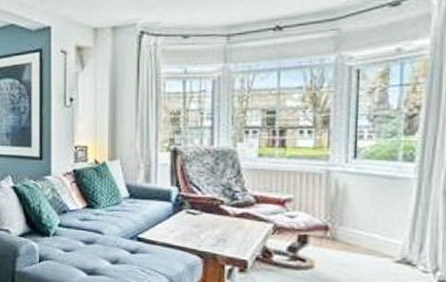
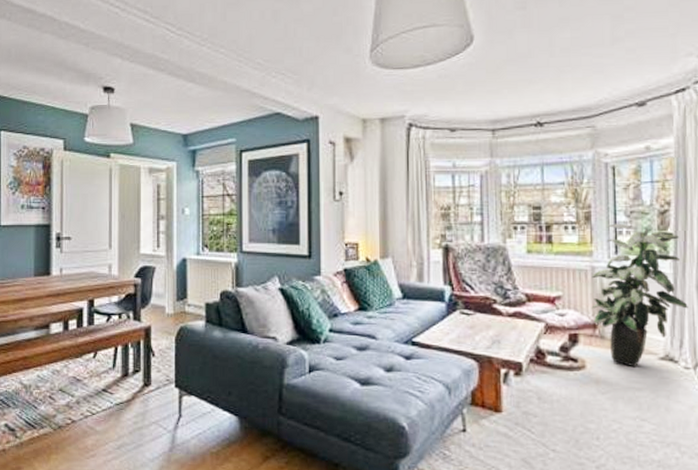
indoor plant: none [324,127,432,270] -> present [591,223,688,368]

